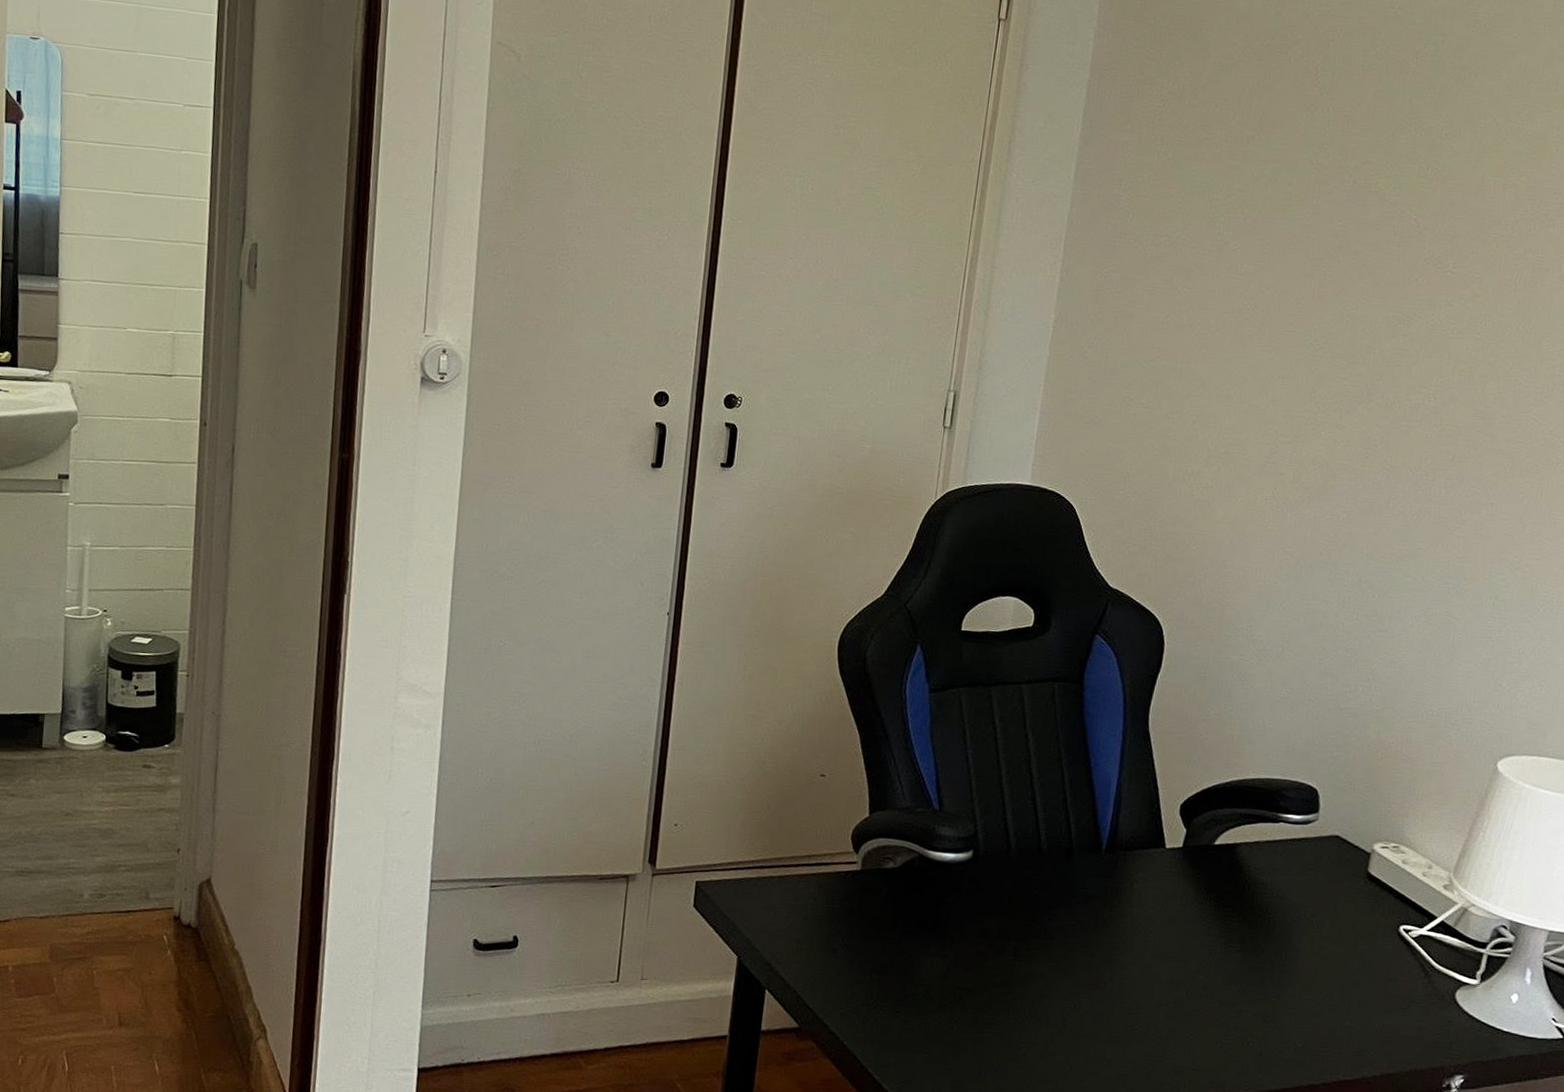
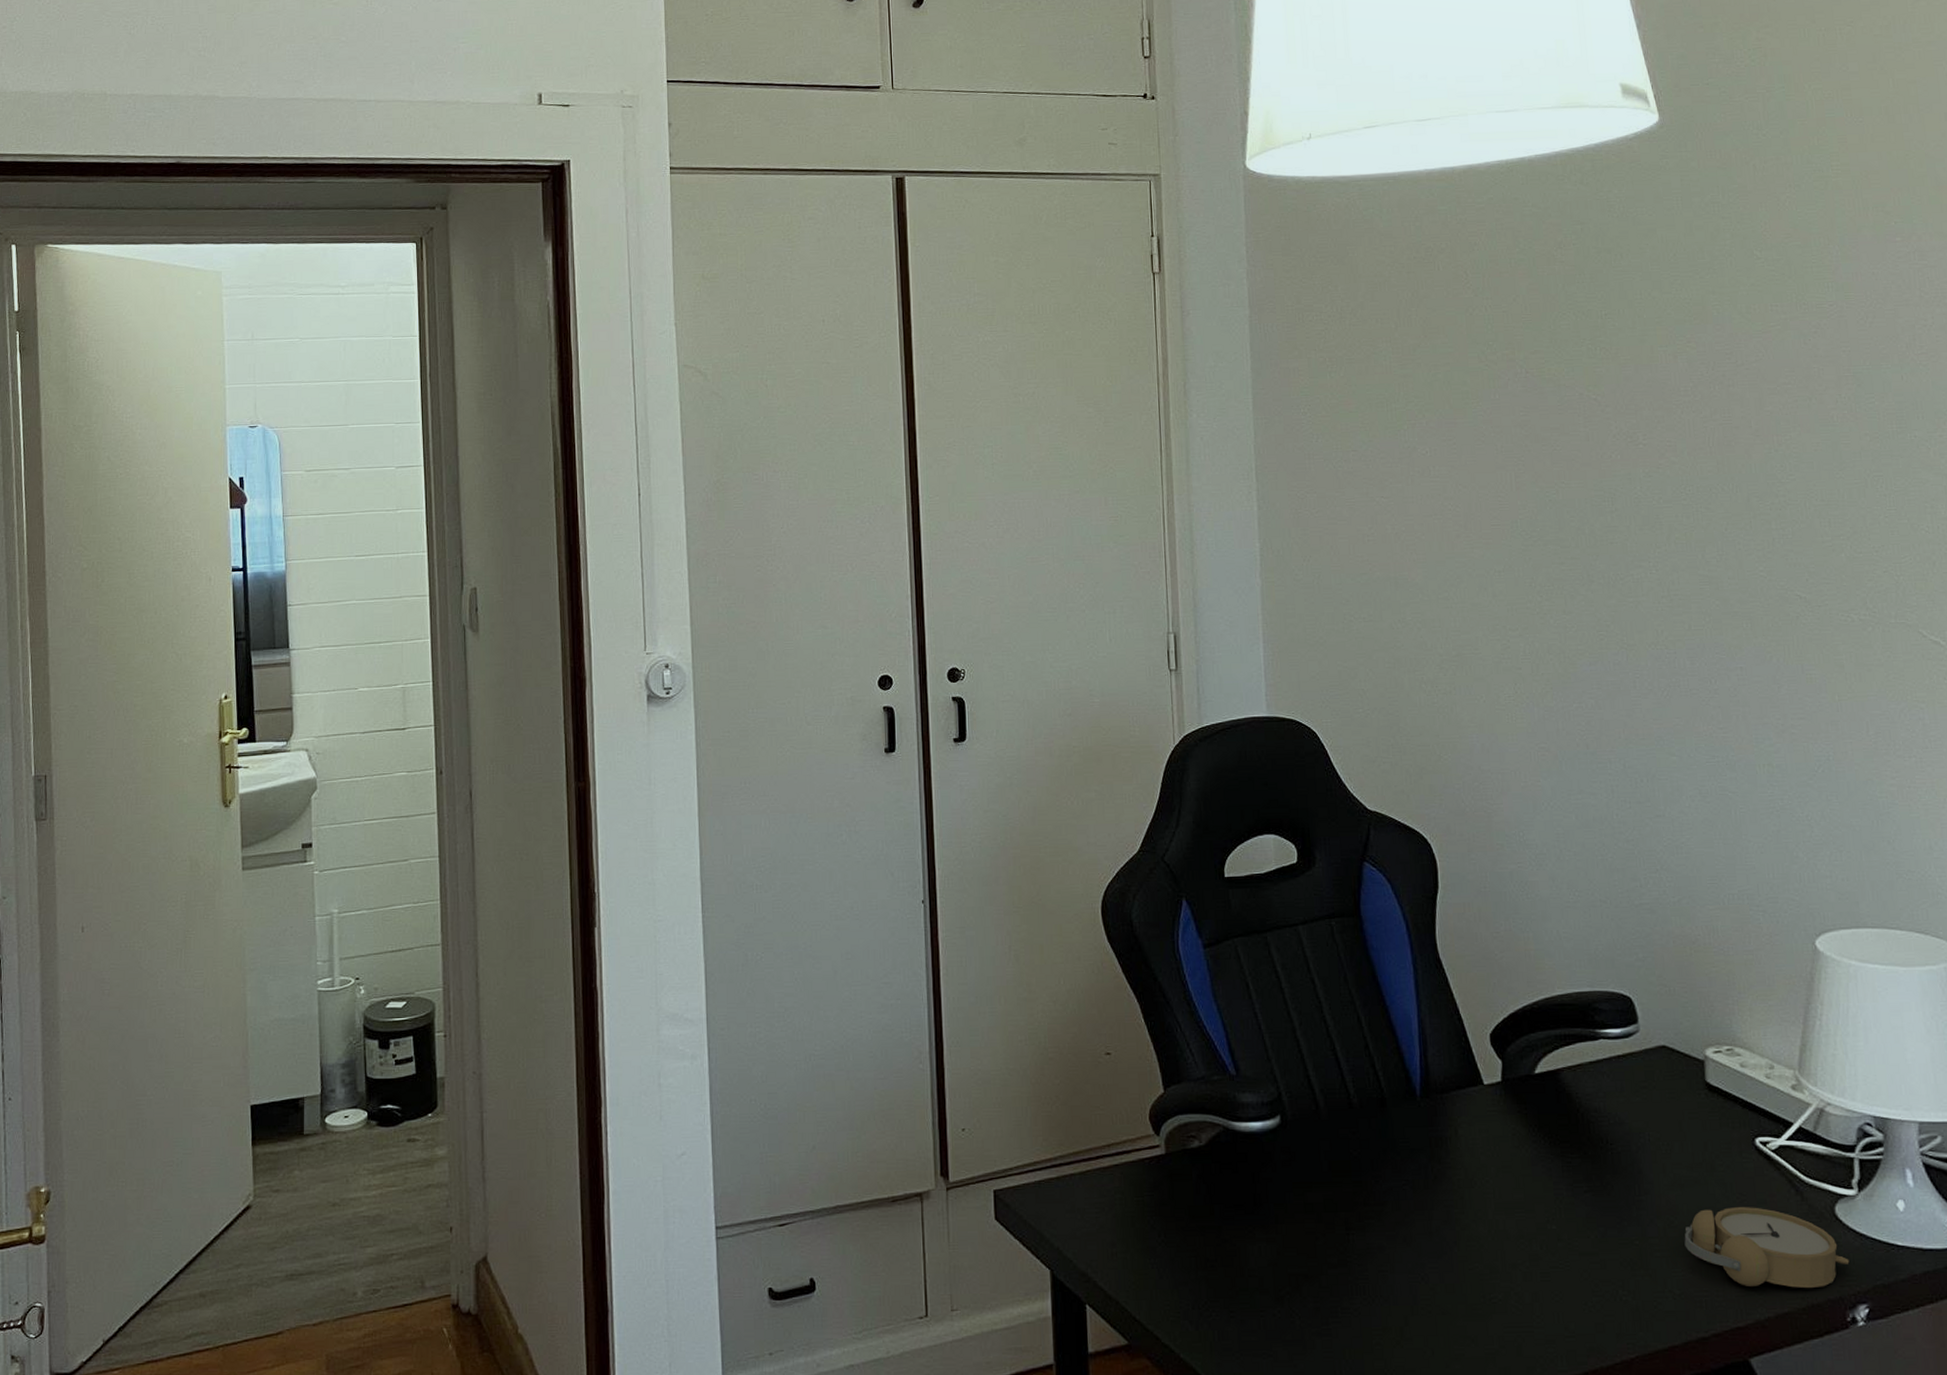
alarm clock: none [1315,979,1457,1057] -> present [1684,1207,1849,1288]

